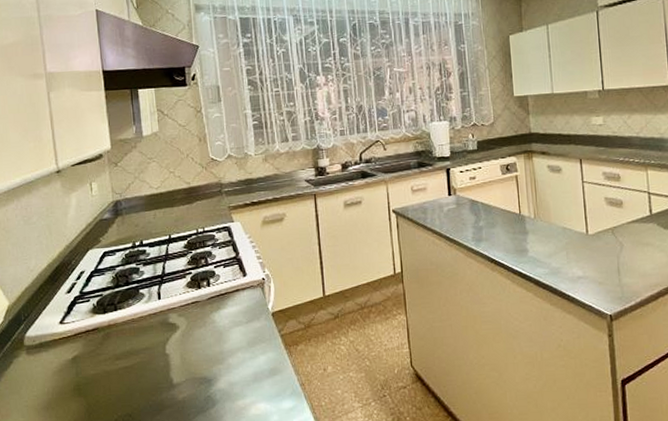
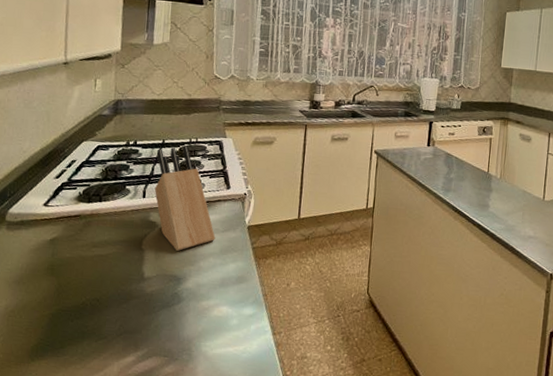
knife block: none [165,237,240,351] -> present [154,145,216,251]

